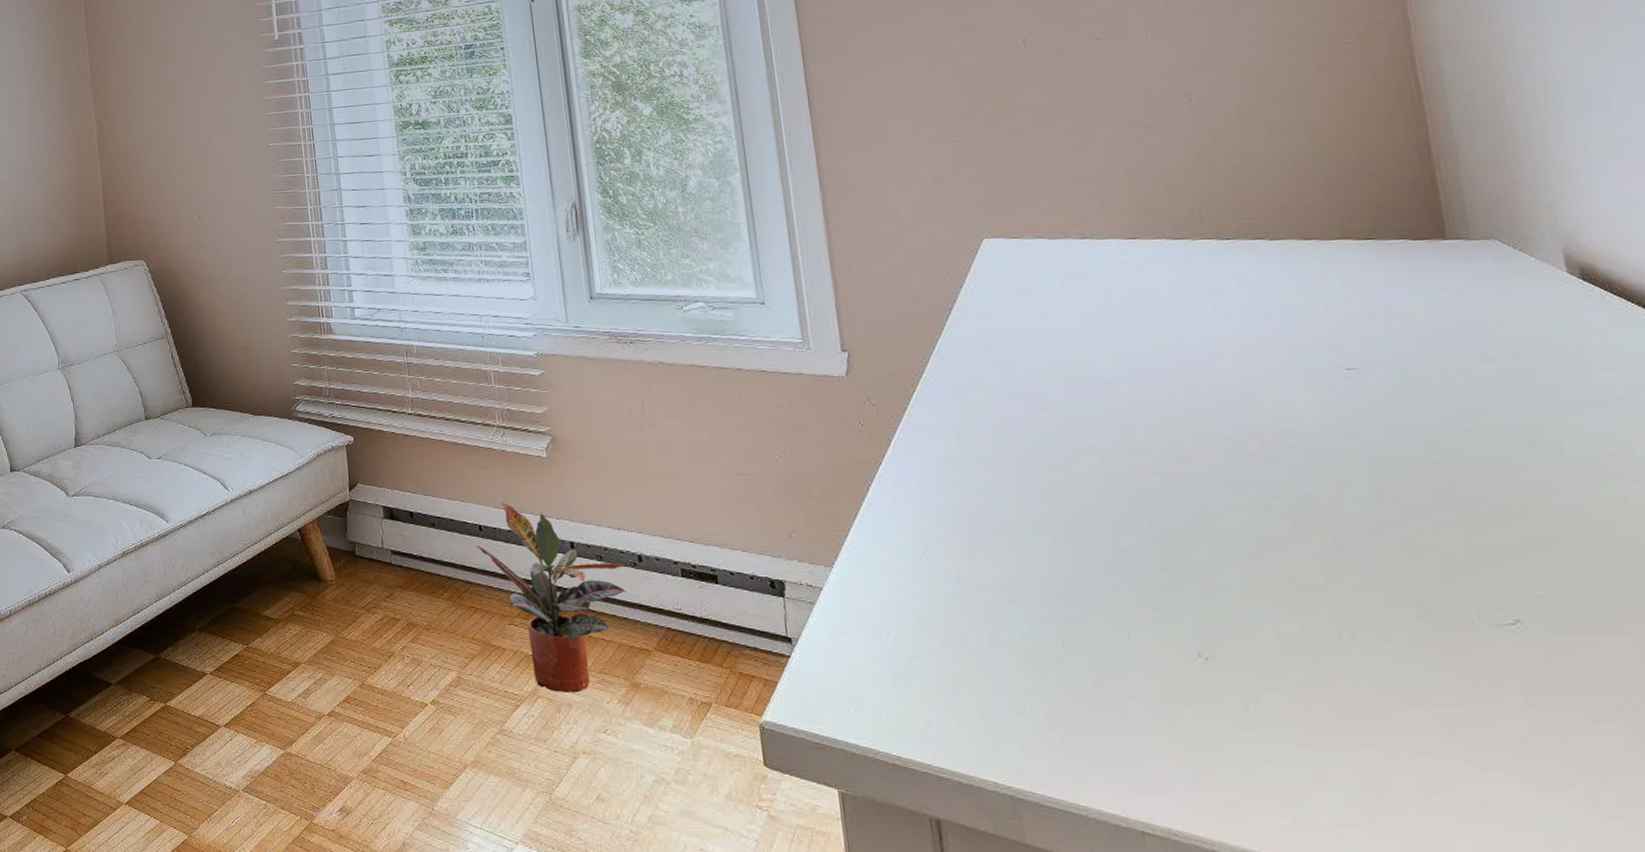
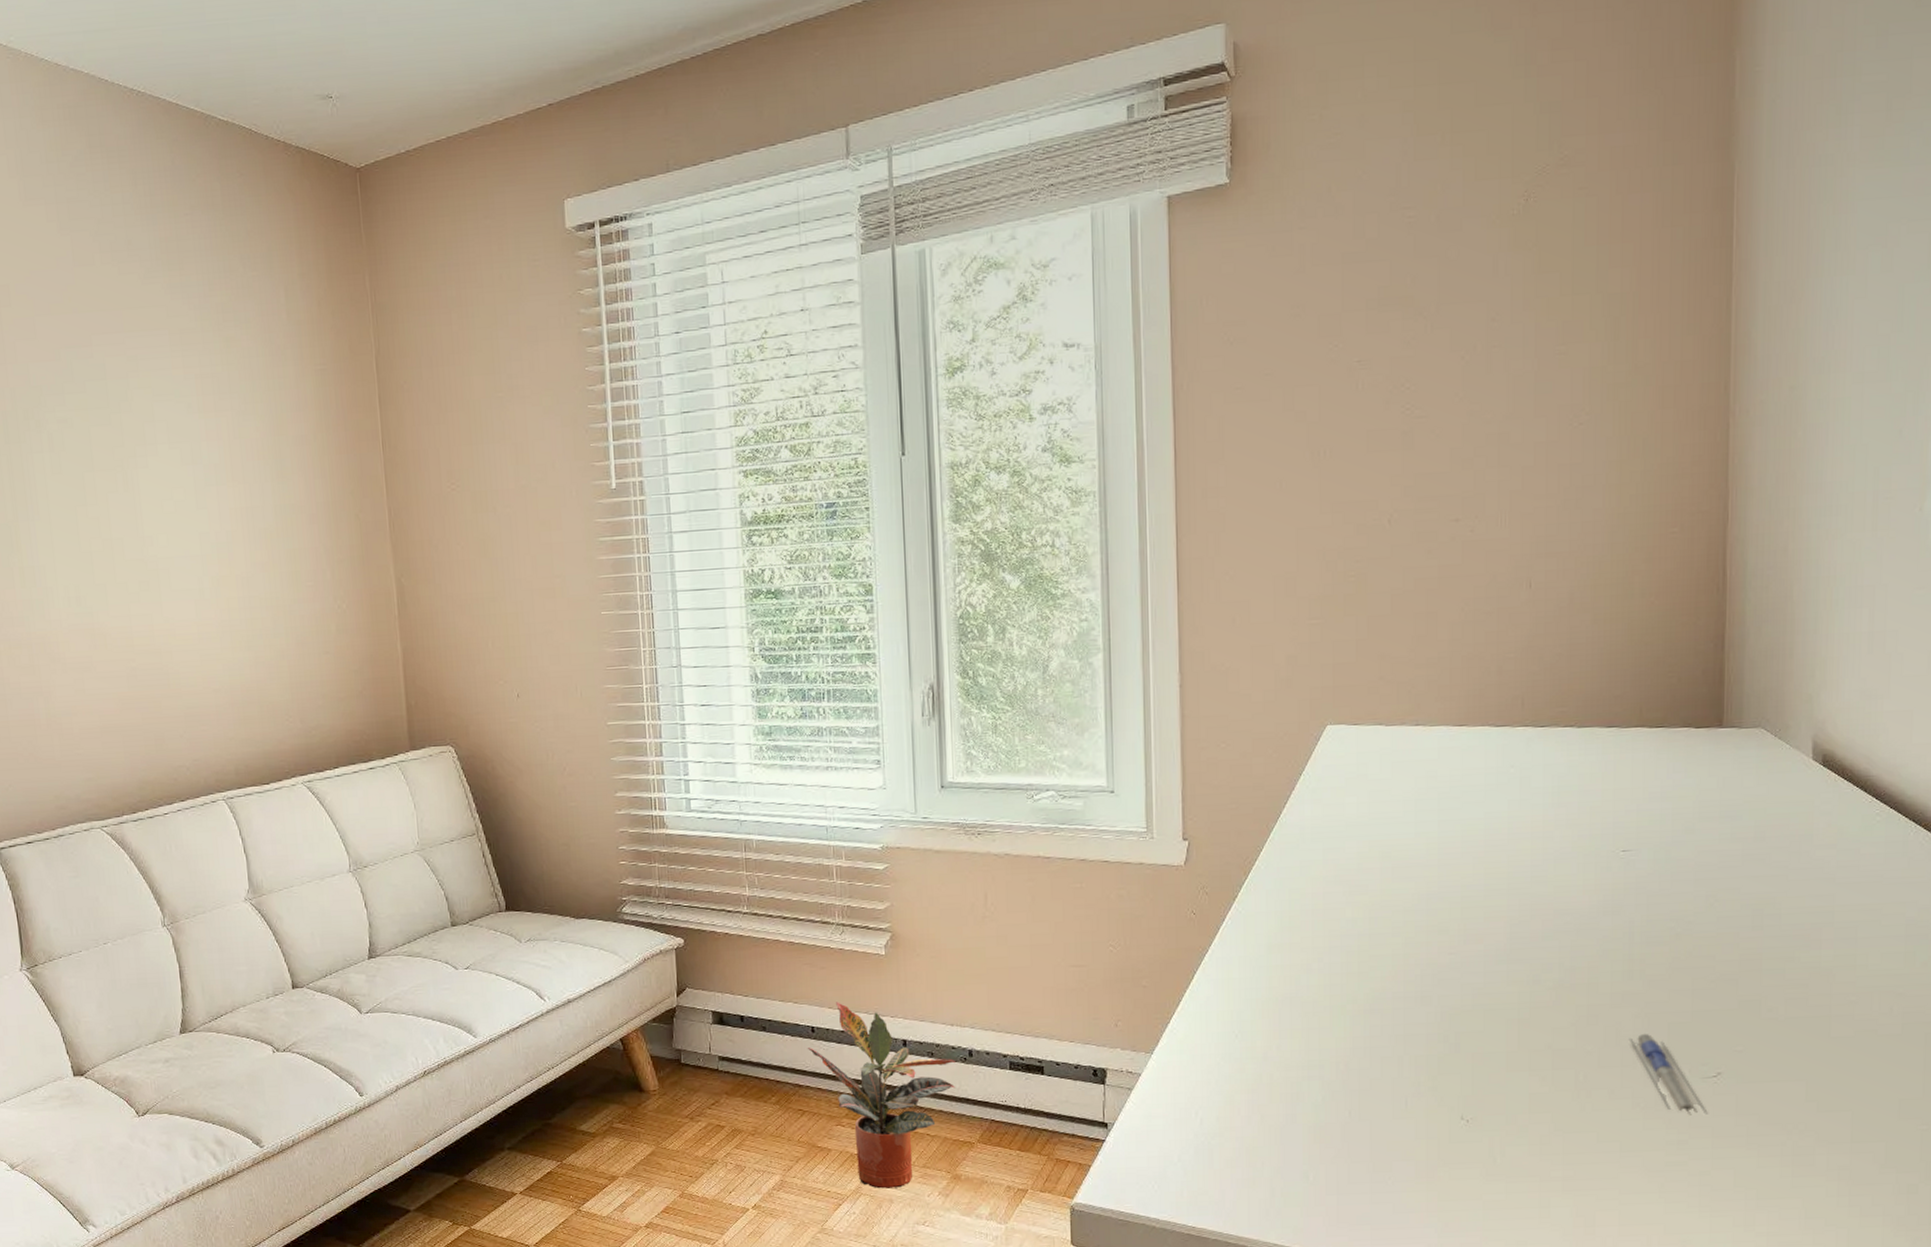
pen: none [1392,571,1512,668] -> present [1628,1034,1708,1115]

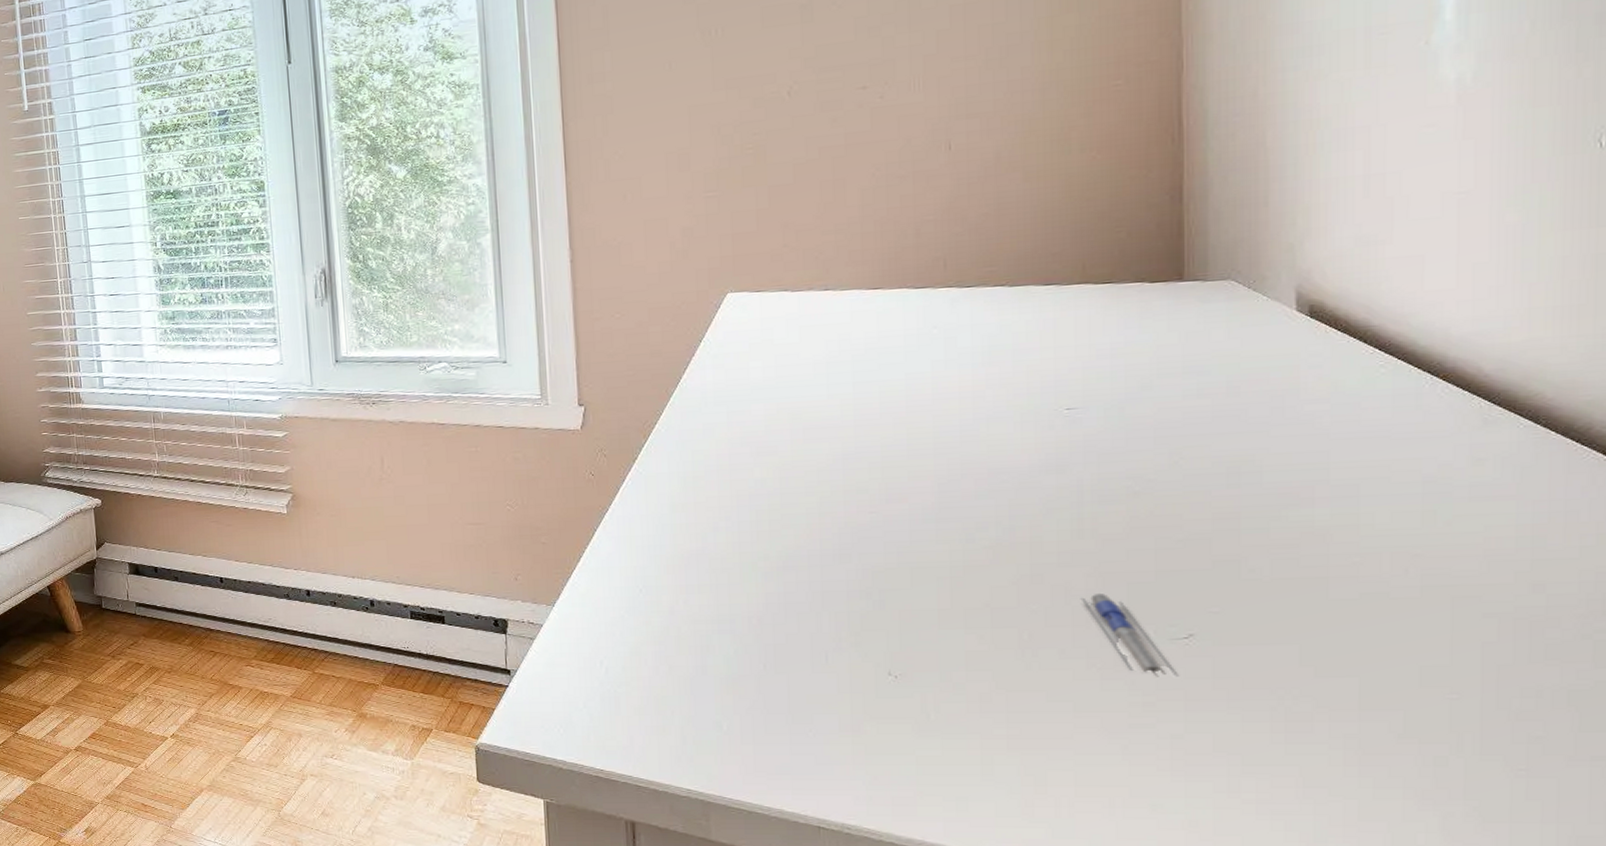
potted plant: present [807,1002,956,1189] -> none [216,555,359,724]

